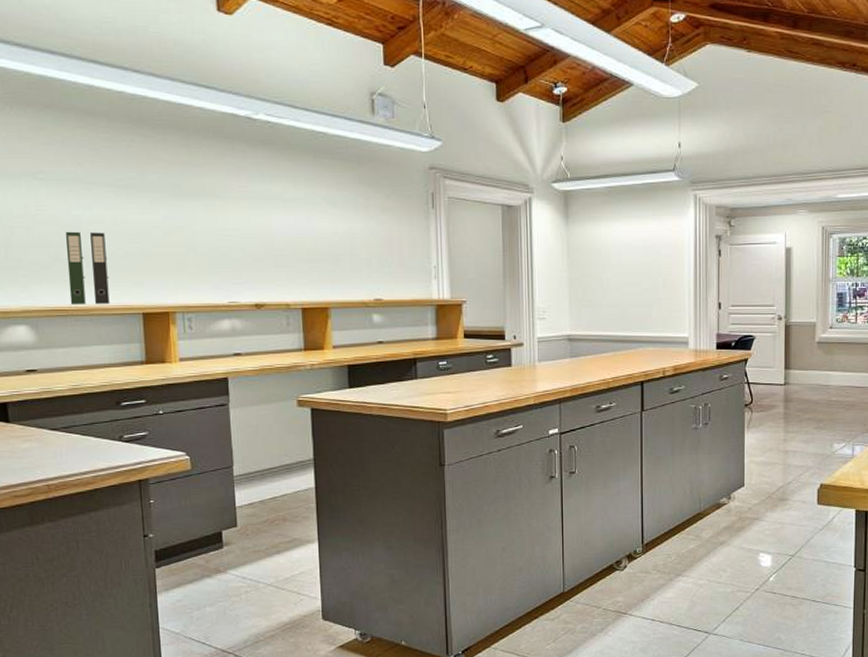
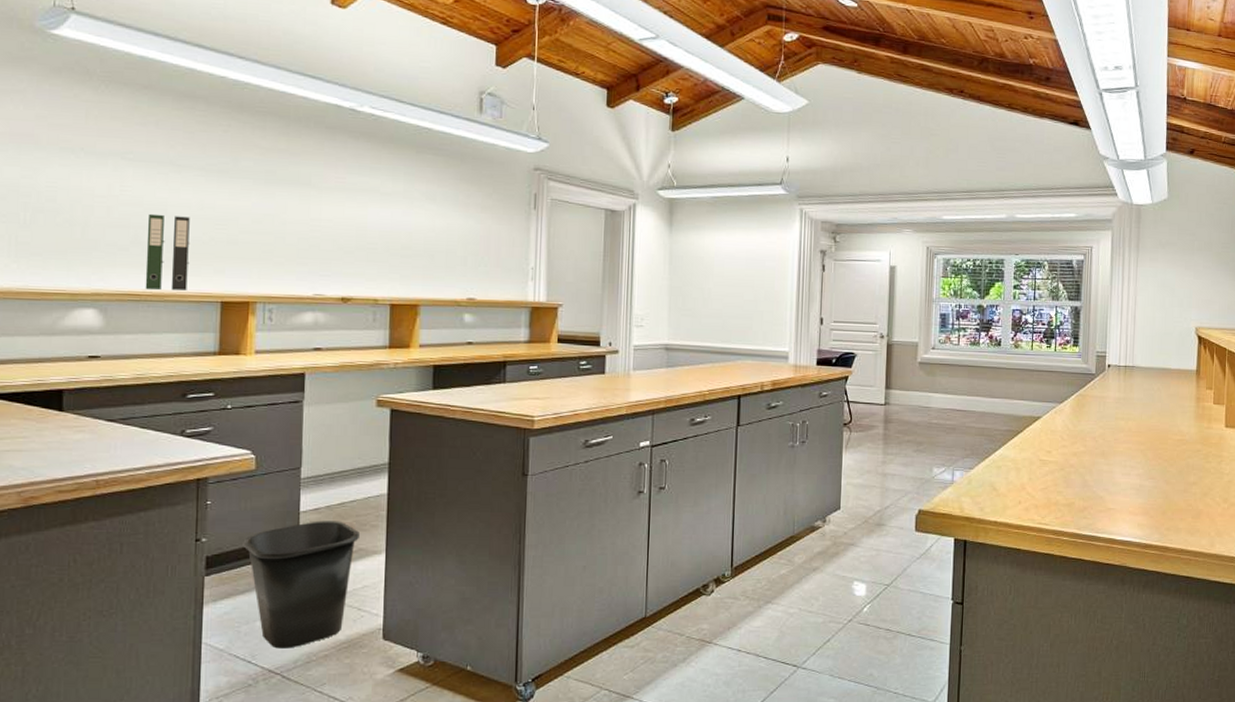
waste bin: none [186,514,294,631] -> present [243,521,361,649]

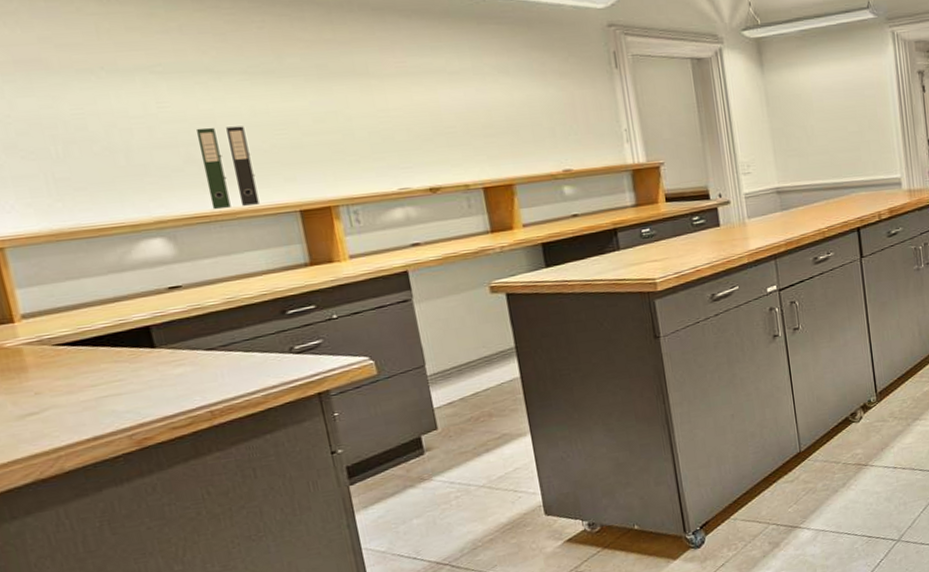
waste bin: present [243,521,361,649] -> none [381,410,502,541]

